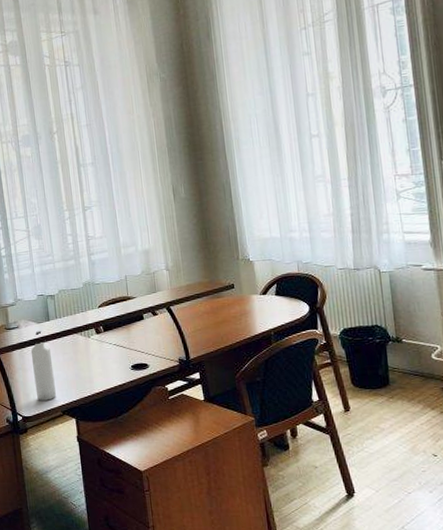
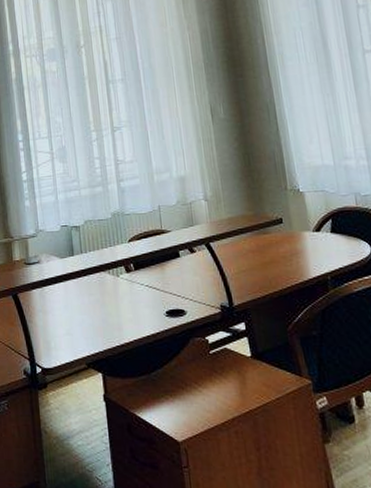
water bottle: present [30,330,56,401] -> none [52,266,80,350]

